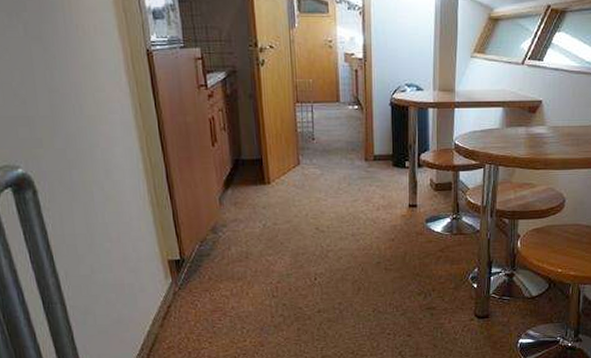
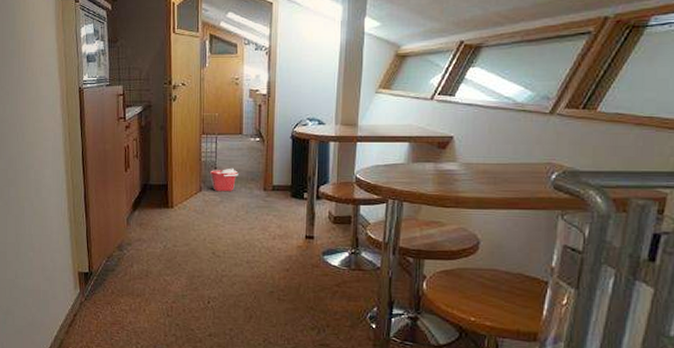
bucket: none [307,138,338,164] -> present [209,168,239,192]

